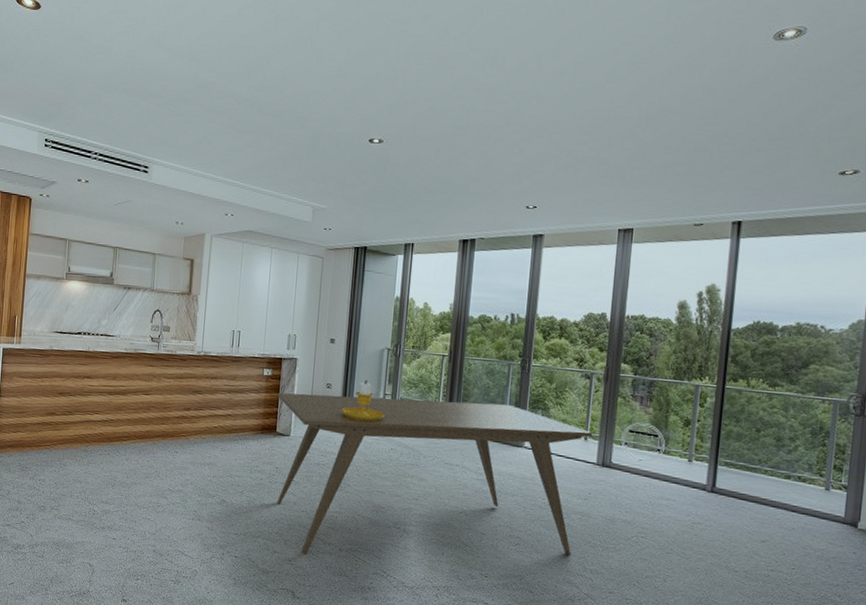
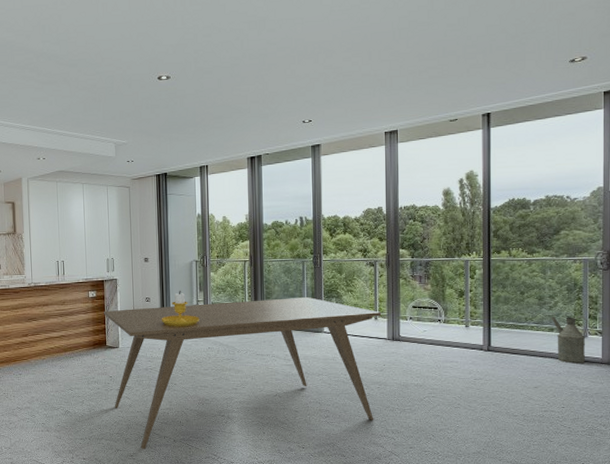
watering can: none [788,461,833,521] -> present [551,315,589,364]

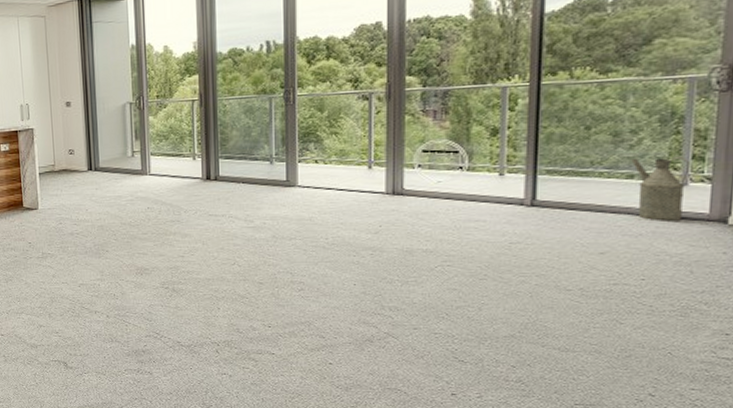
dining table: present [104,296,382,450] -> none [19,142,378,326]
candlestick: present [161,290,200,327] -> none [88,139,136,184]

